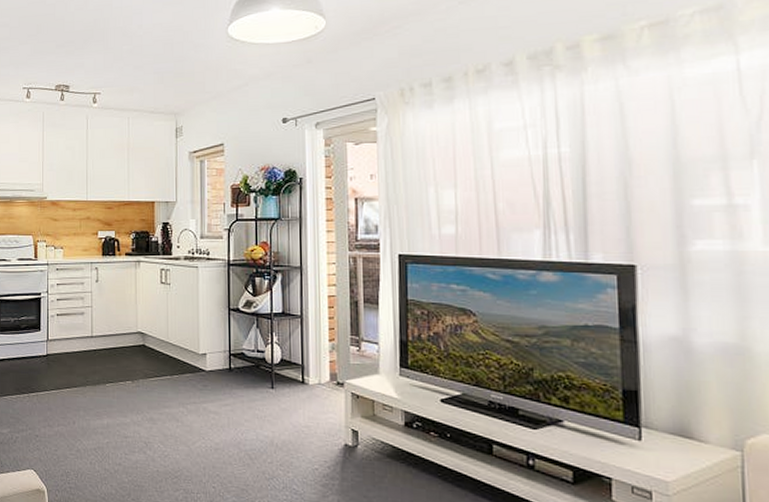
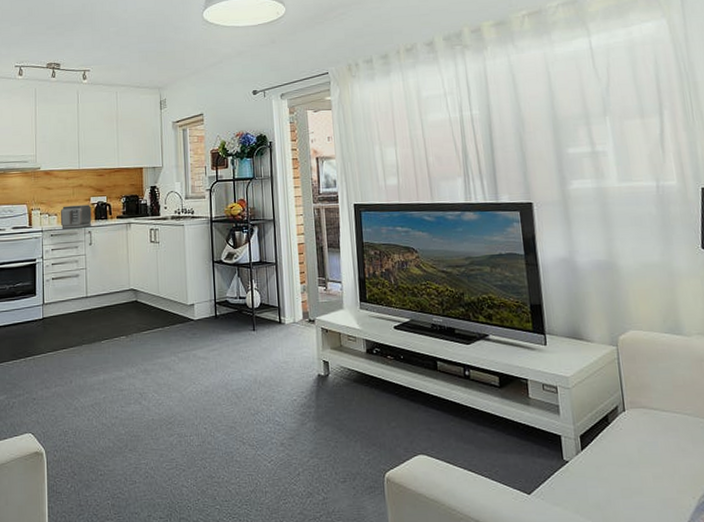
toaster: none [66,239,99,265] -> present [60,204,92,230]

